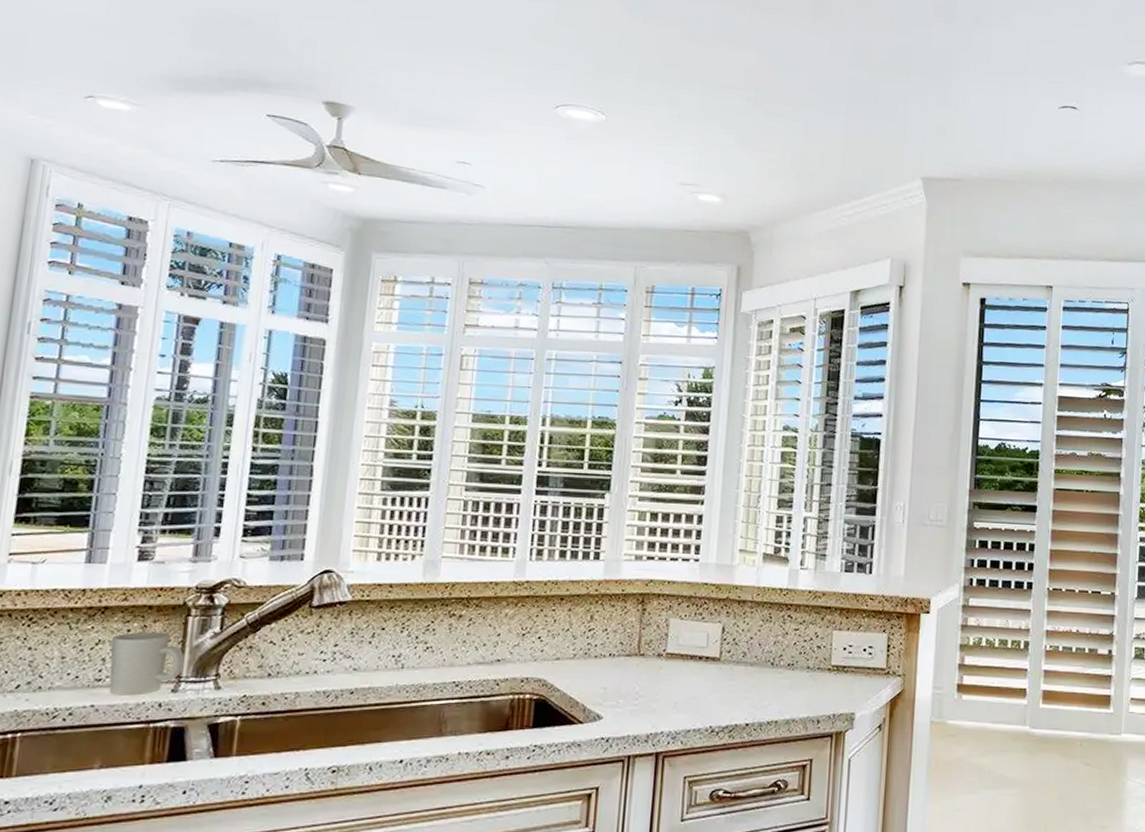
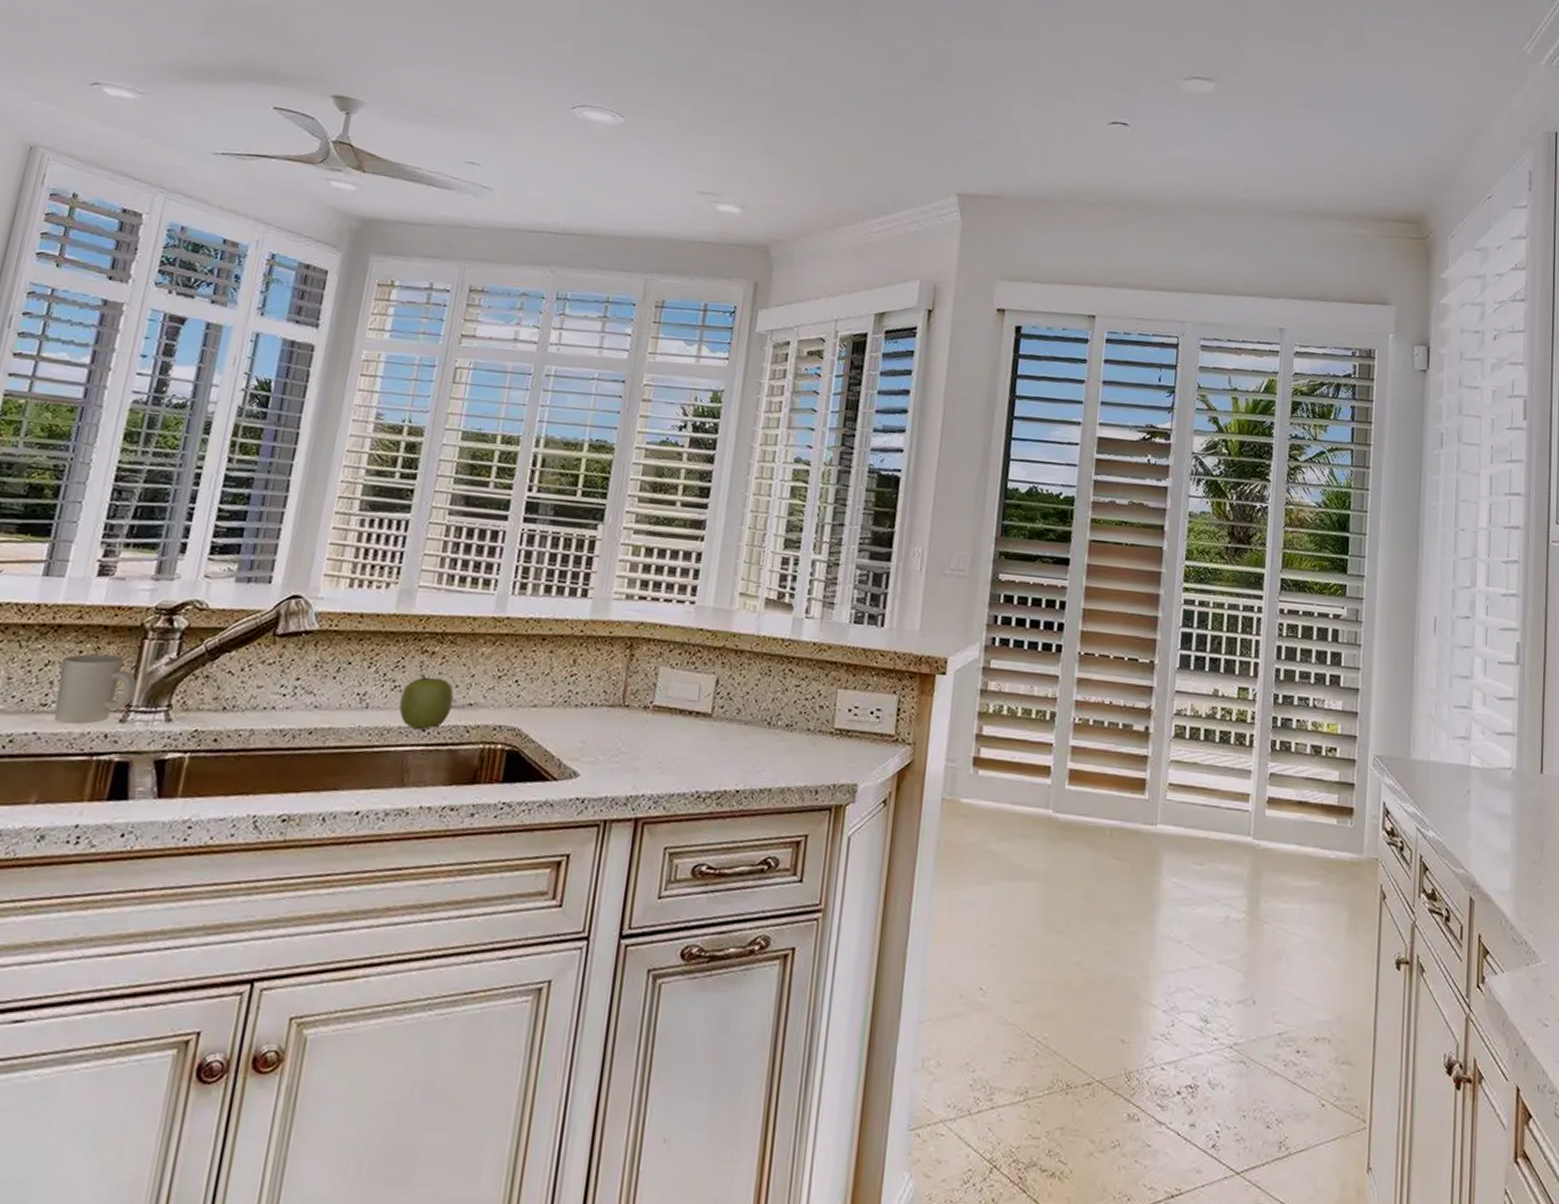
fruit: none [432,635,483,684] -> present [399,673,454,729]

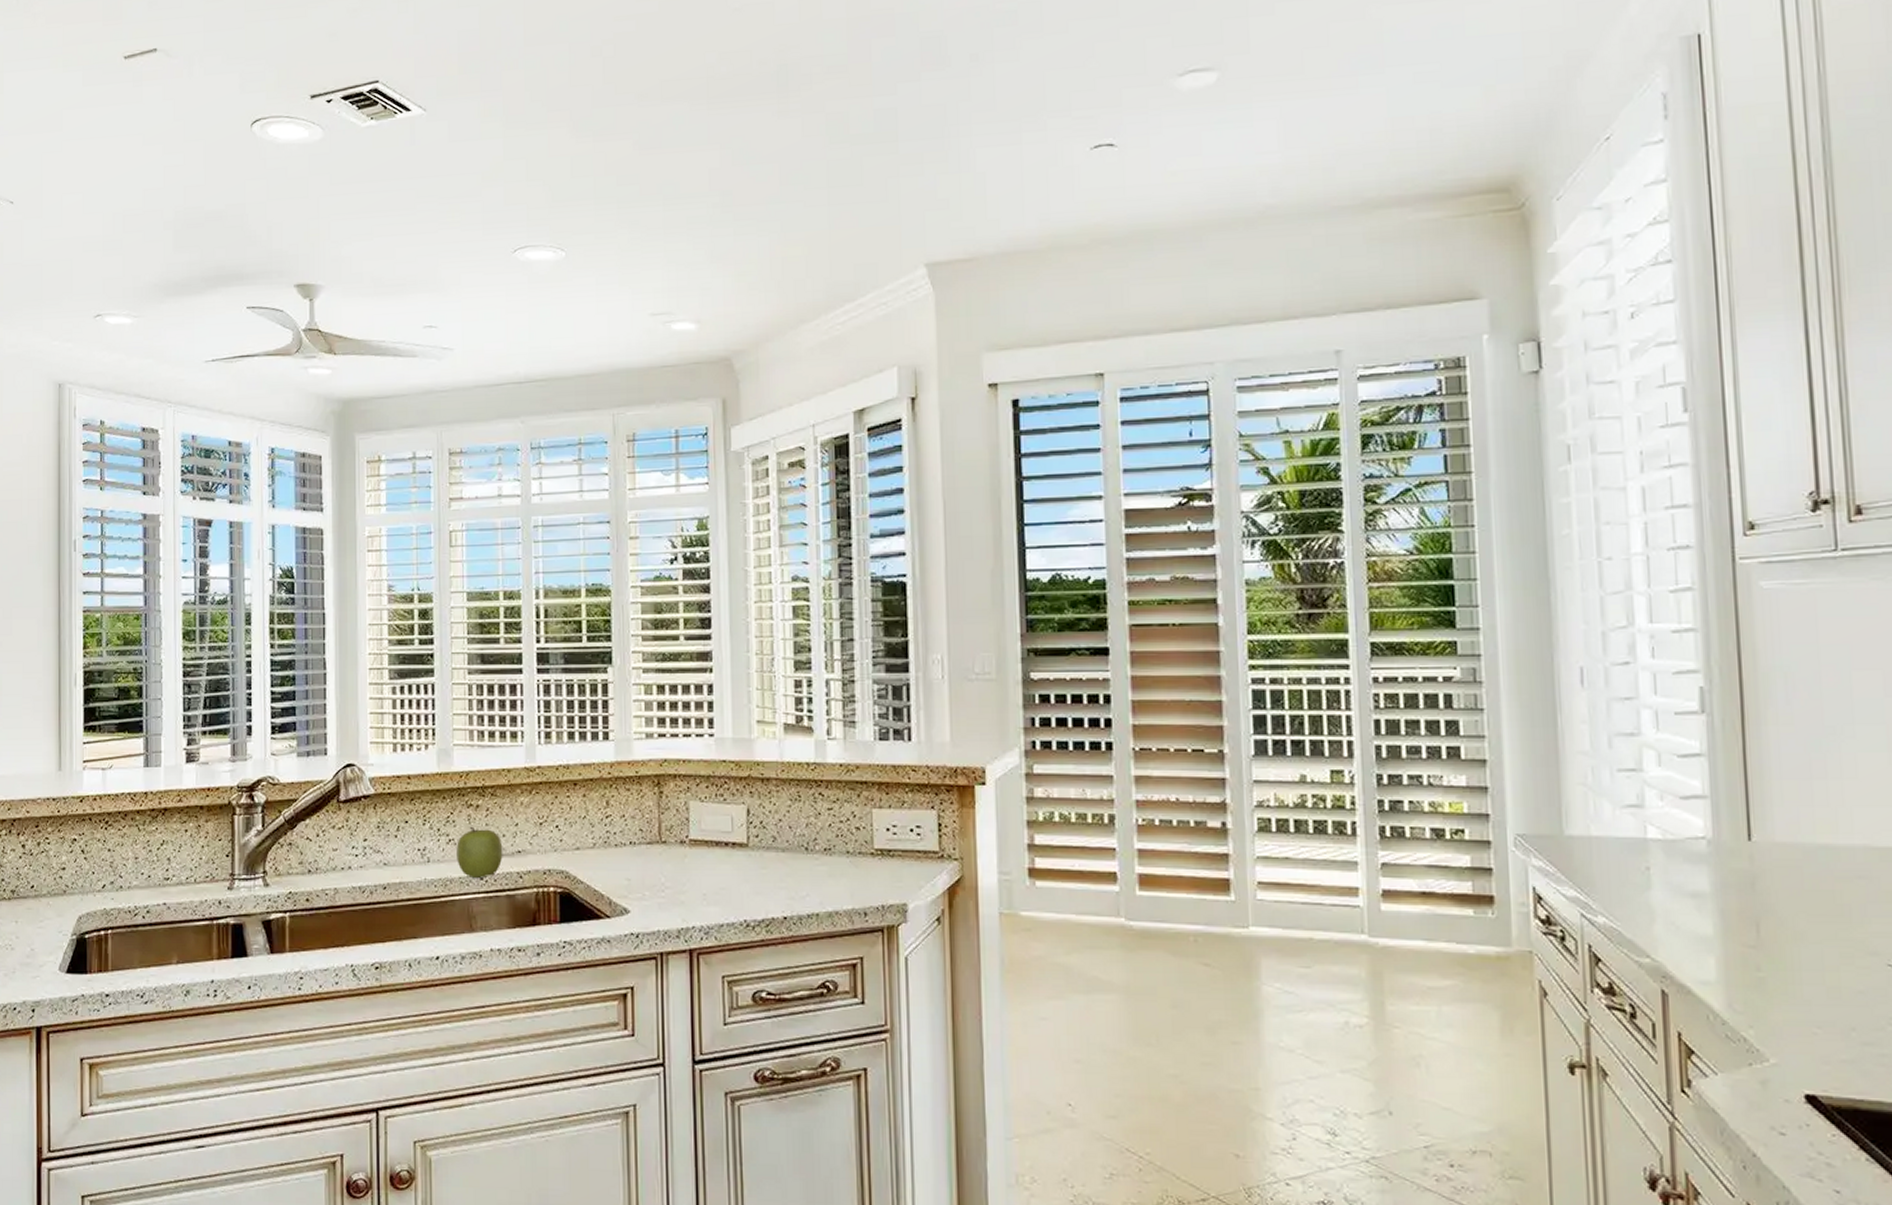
mug: present [53,653,137,725] -> none [173,831,235,894]

